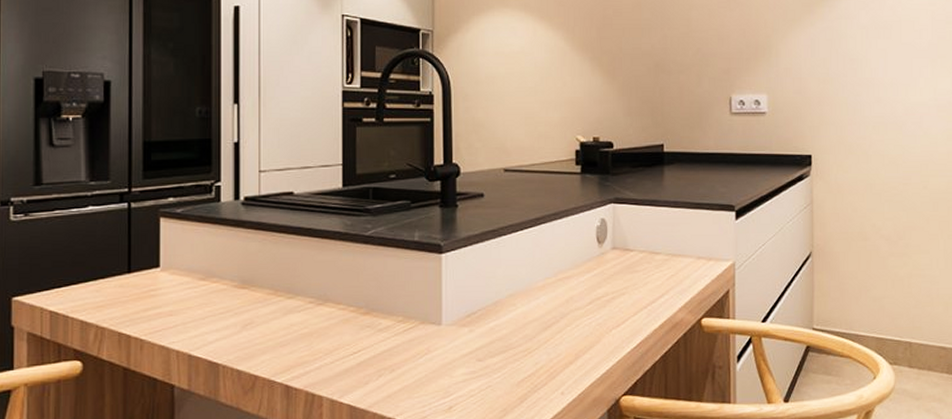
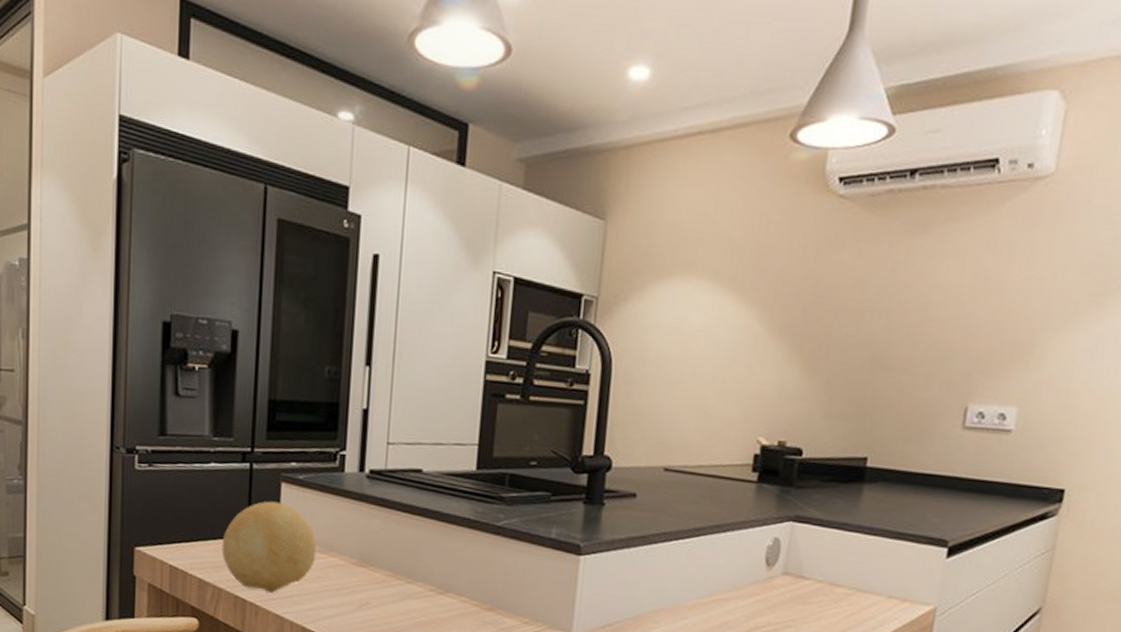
decorative ball: none [103,236,198,325] -> present [221,501,317,593]

